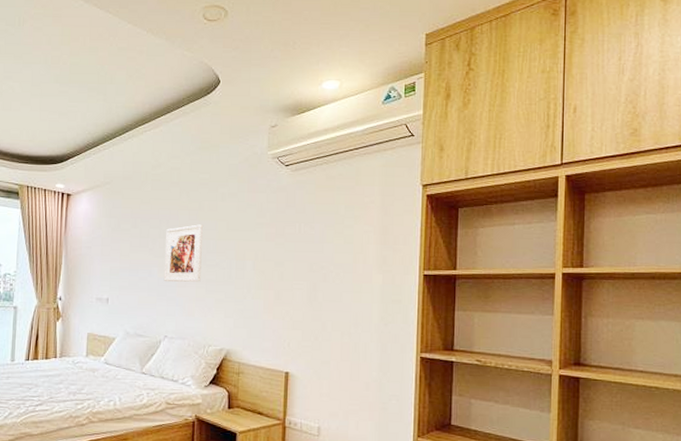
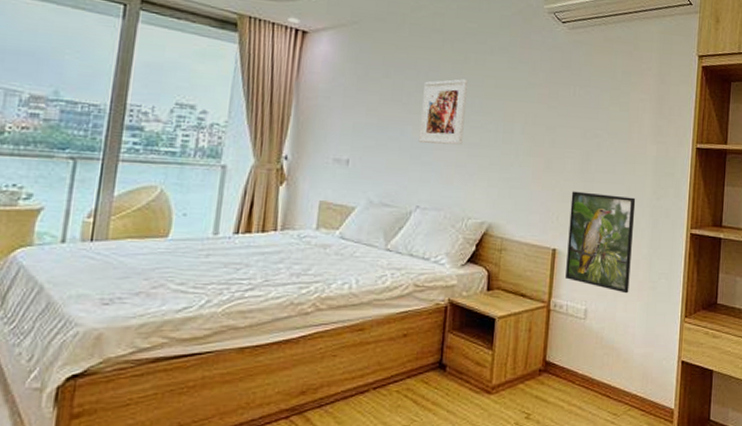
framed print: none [299,319,364,414] -> present [565,191,636,294]

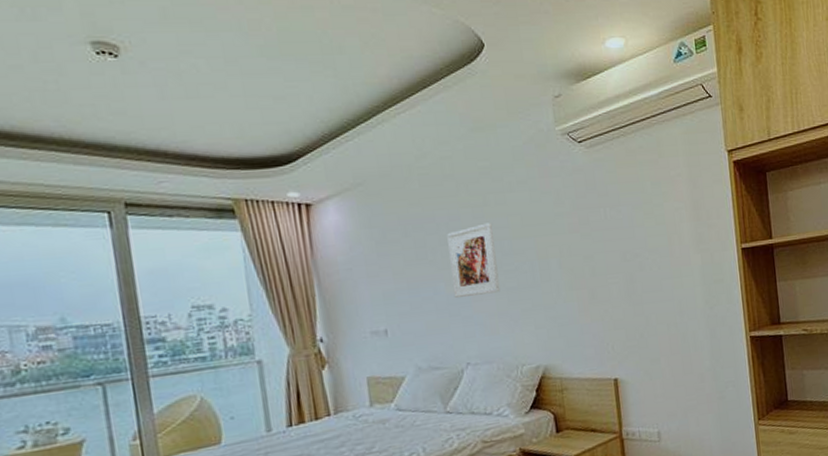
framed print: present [565,191,636,294] -> none [622,311,698,409]

